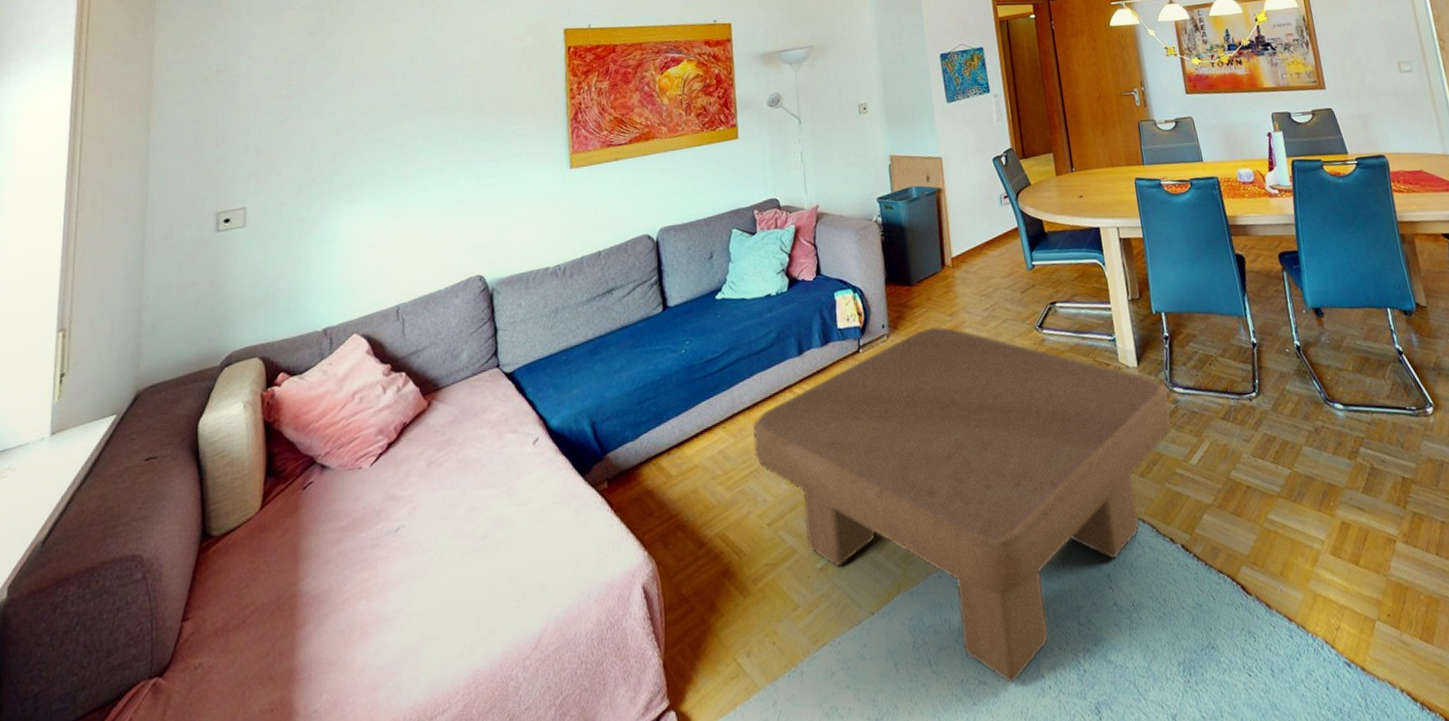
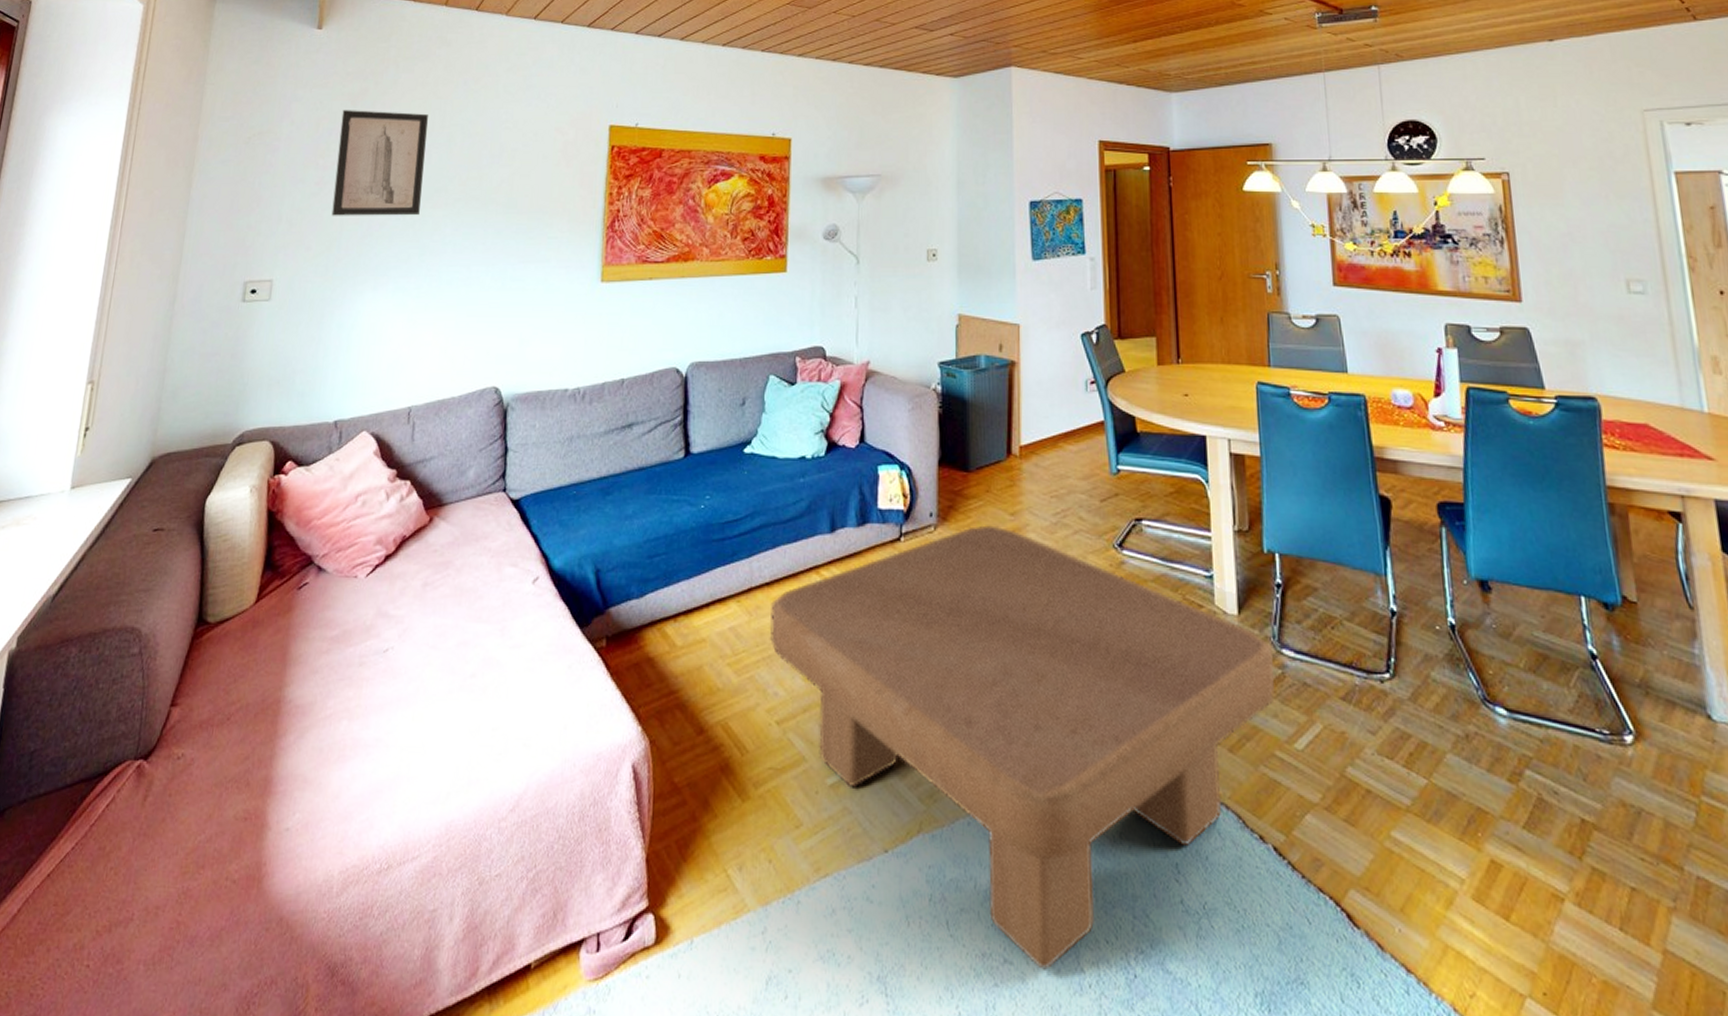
wall art: none [300,36,389,141] -> present [331,110,429,216]

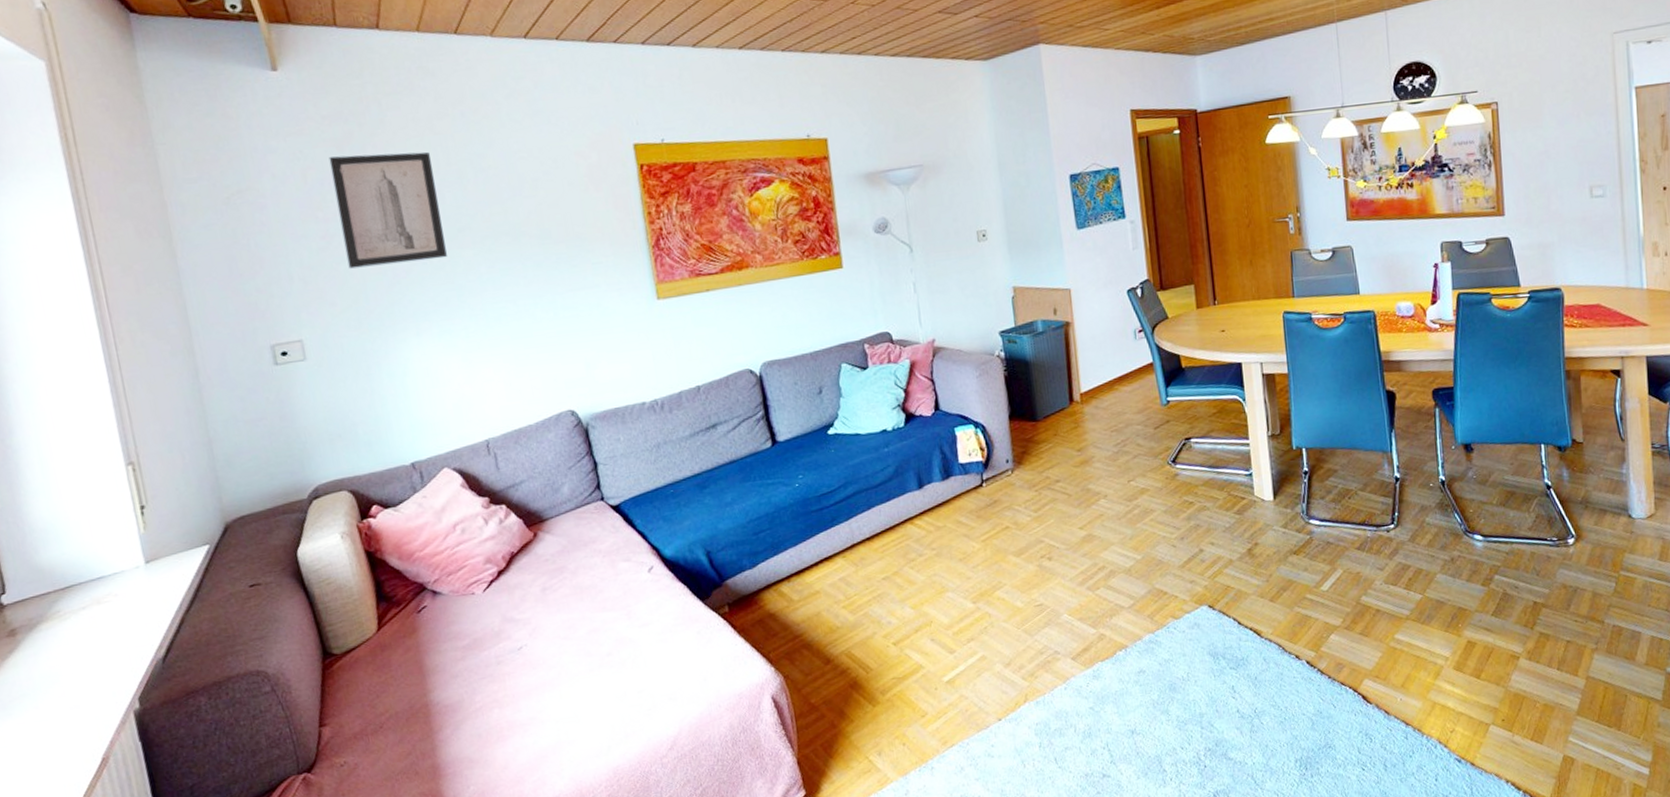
coffee table: present [770,525,1276,970] -> none [874,462,1306,776]

